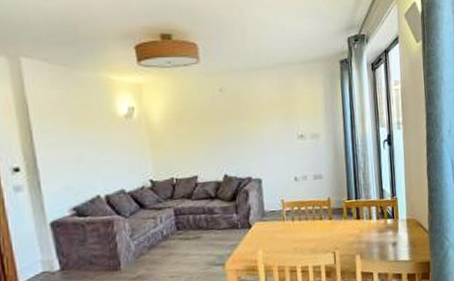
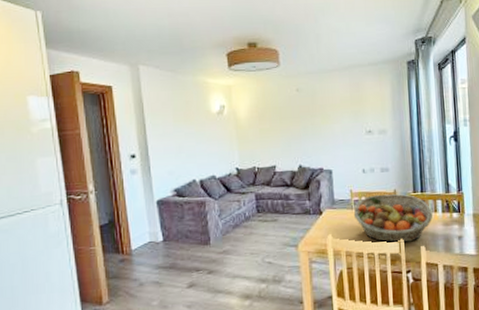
fruit basket: none [285,201,367,254] -> present [353,193,432,243]

